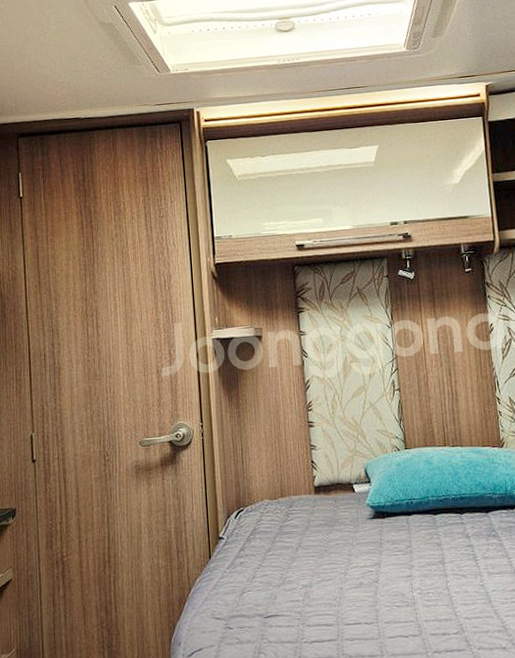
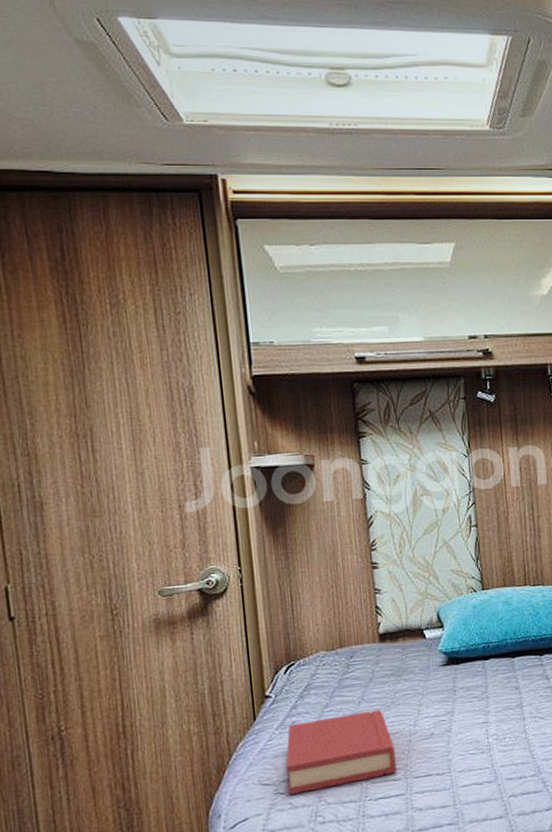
hardback book: none [234,556,329,630] -> present [285,709,397,795]

